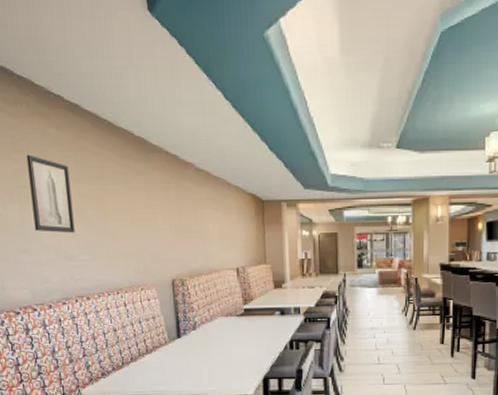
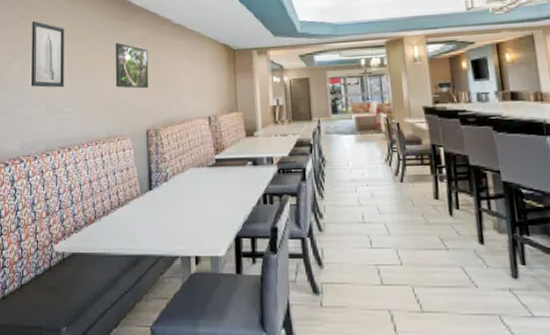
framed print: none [131,186,173,238] -> present [115,43,149,89]

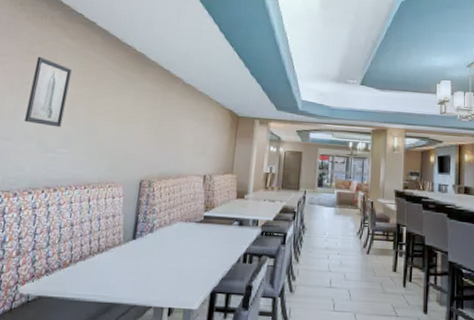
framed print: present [115,43,149,89] -> none [115,92,155,141]

